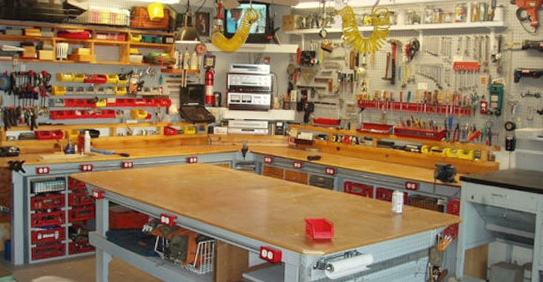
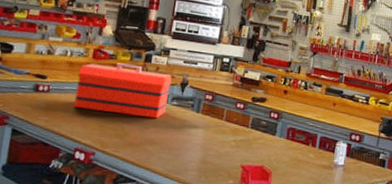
toolbox: none [154,137,233,183] -> present [74,63,172,119]

